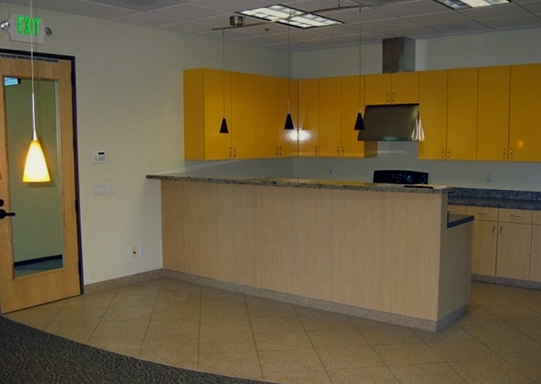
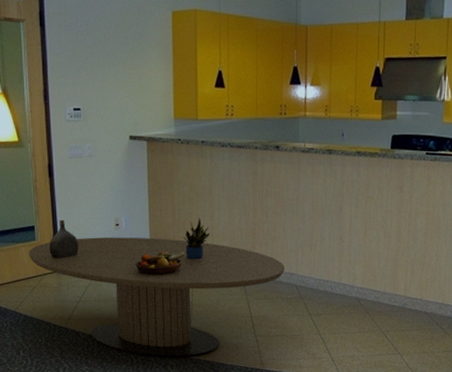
dining table: none [56,263,282,371] -> present [28,237,285,357]
water jug: none [75,249,101,284] -> present [49,219,79,259]
fruit bowl: none [150,275,194,297] -> present [136,251,185,275]
potted plant: none [192,245,215,283] -> present [183,218,209,260]

